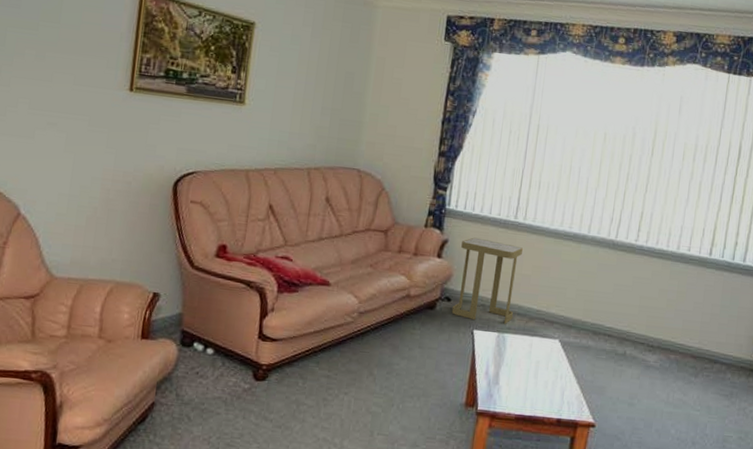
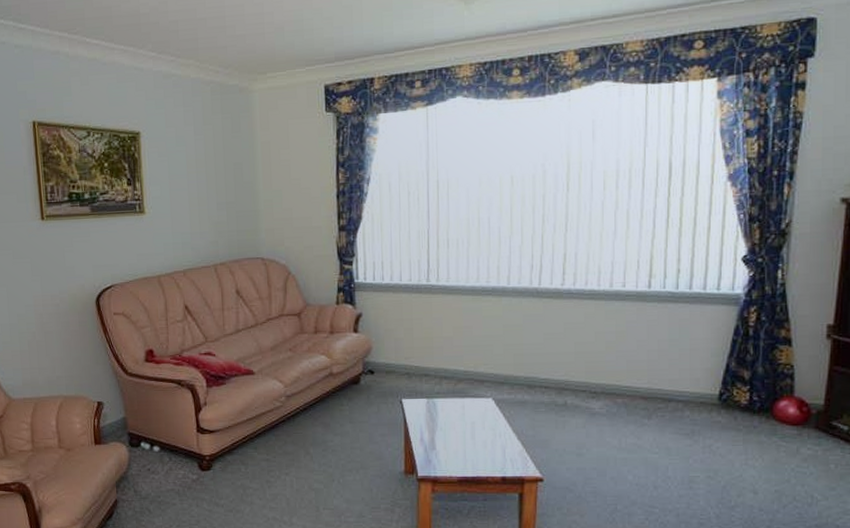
side table: present [451,237,523,324] -> none [376,307,441,389]

